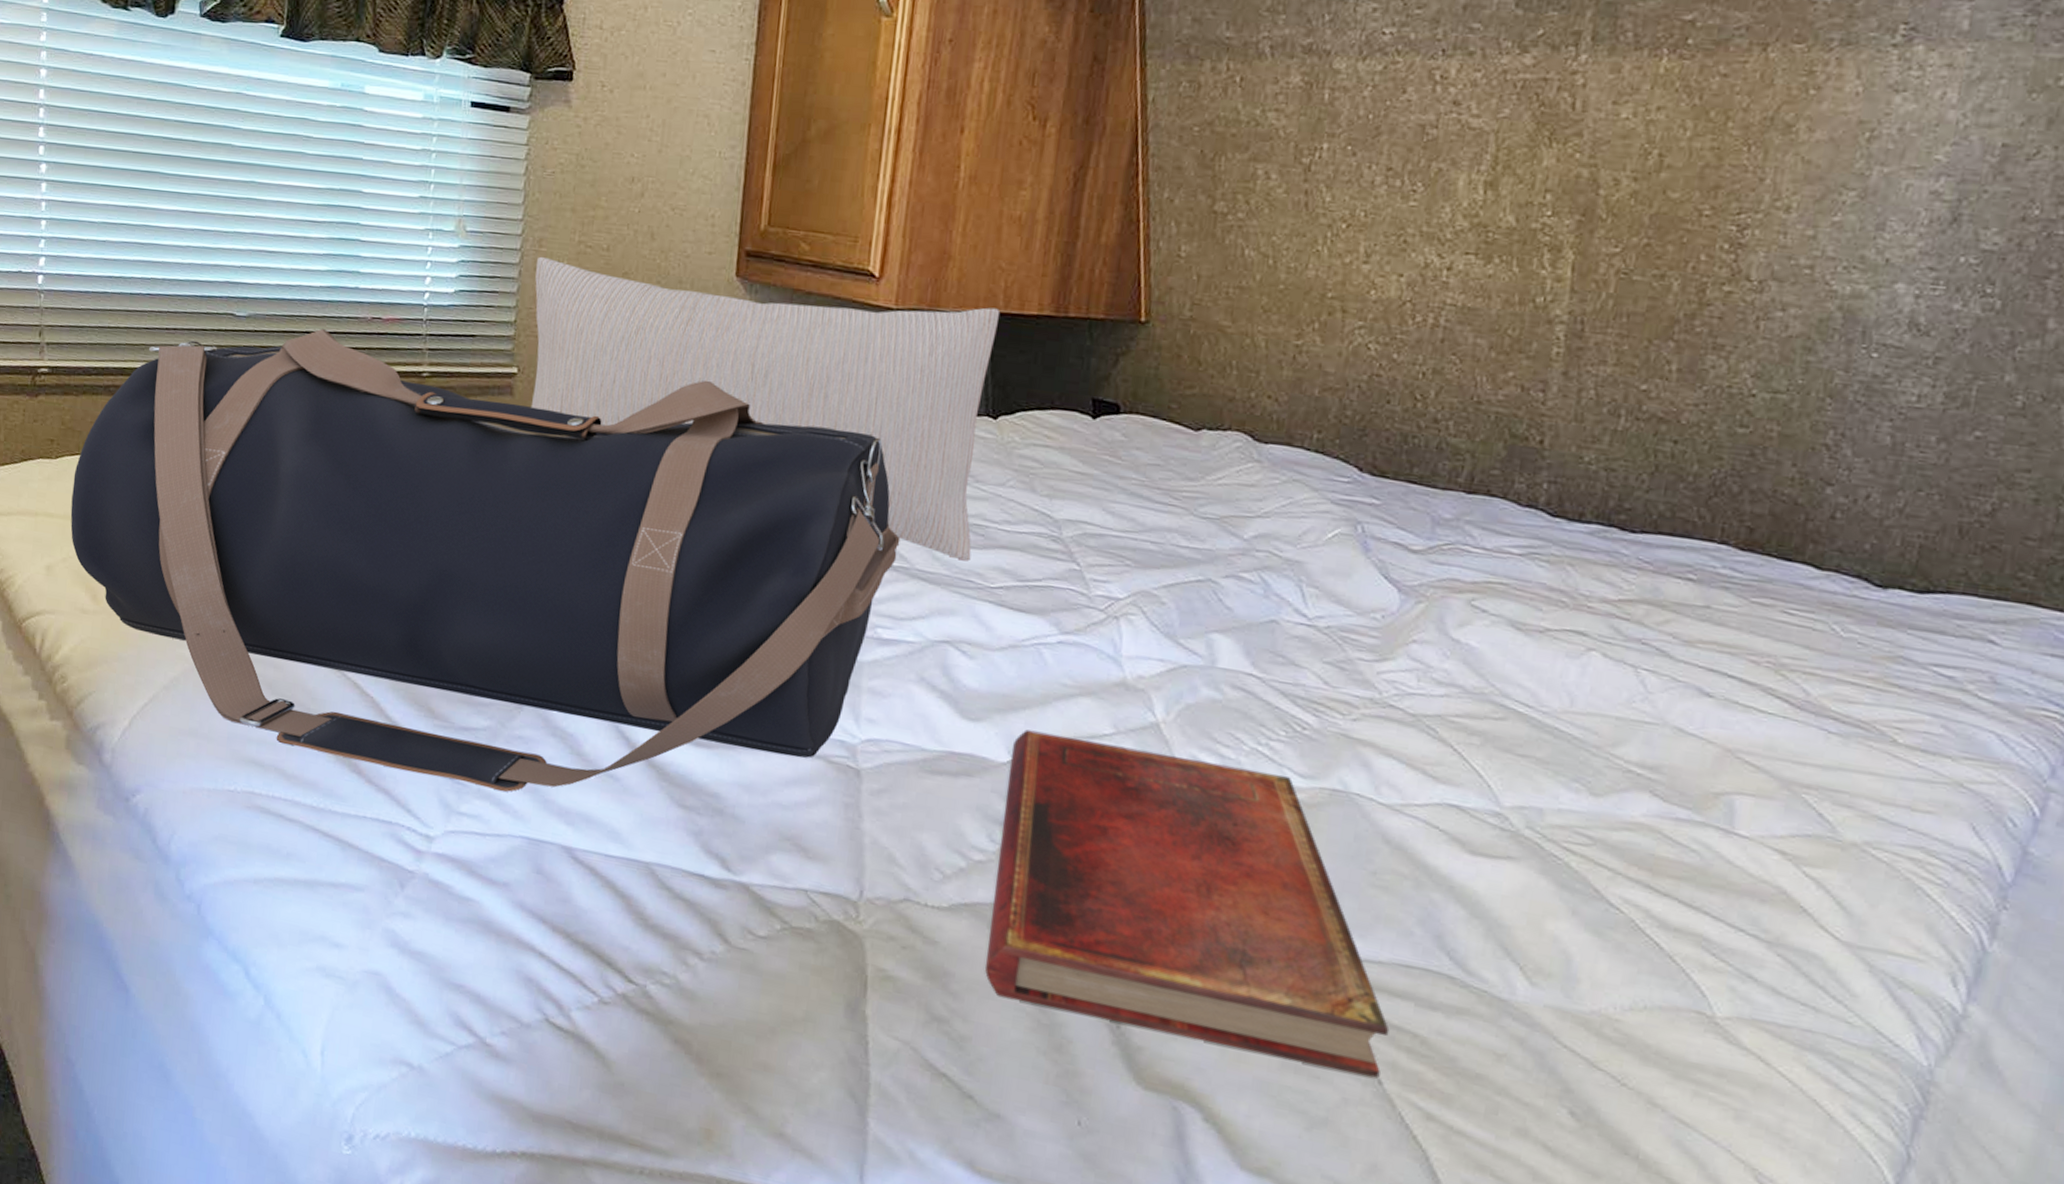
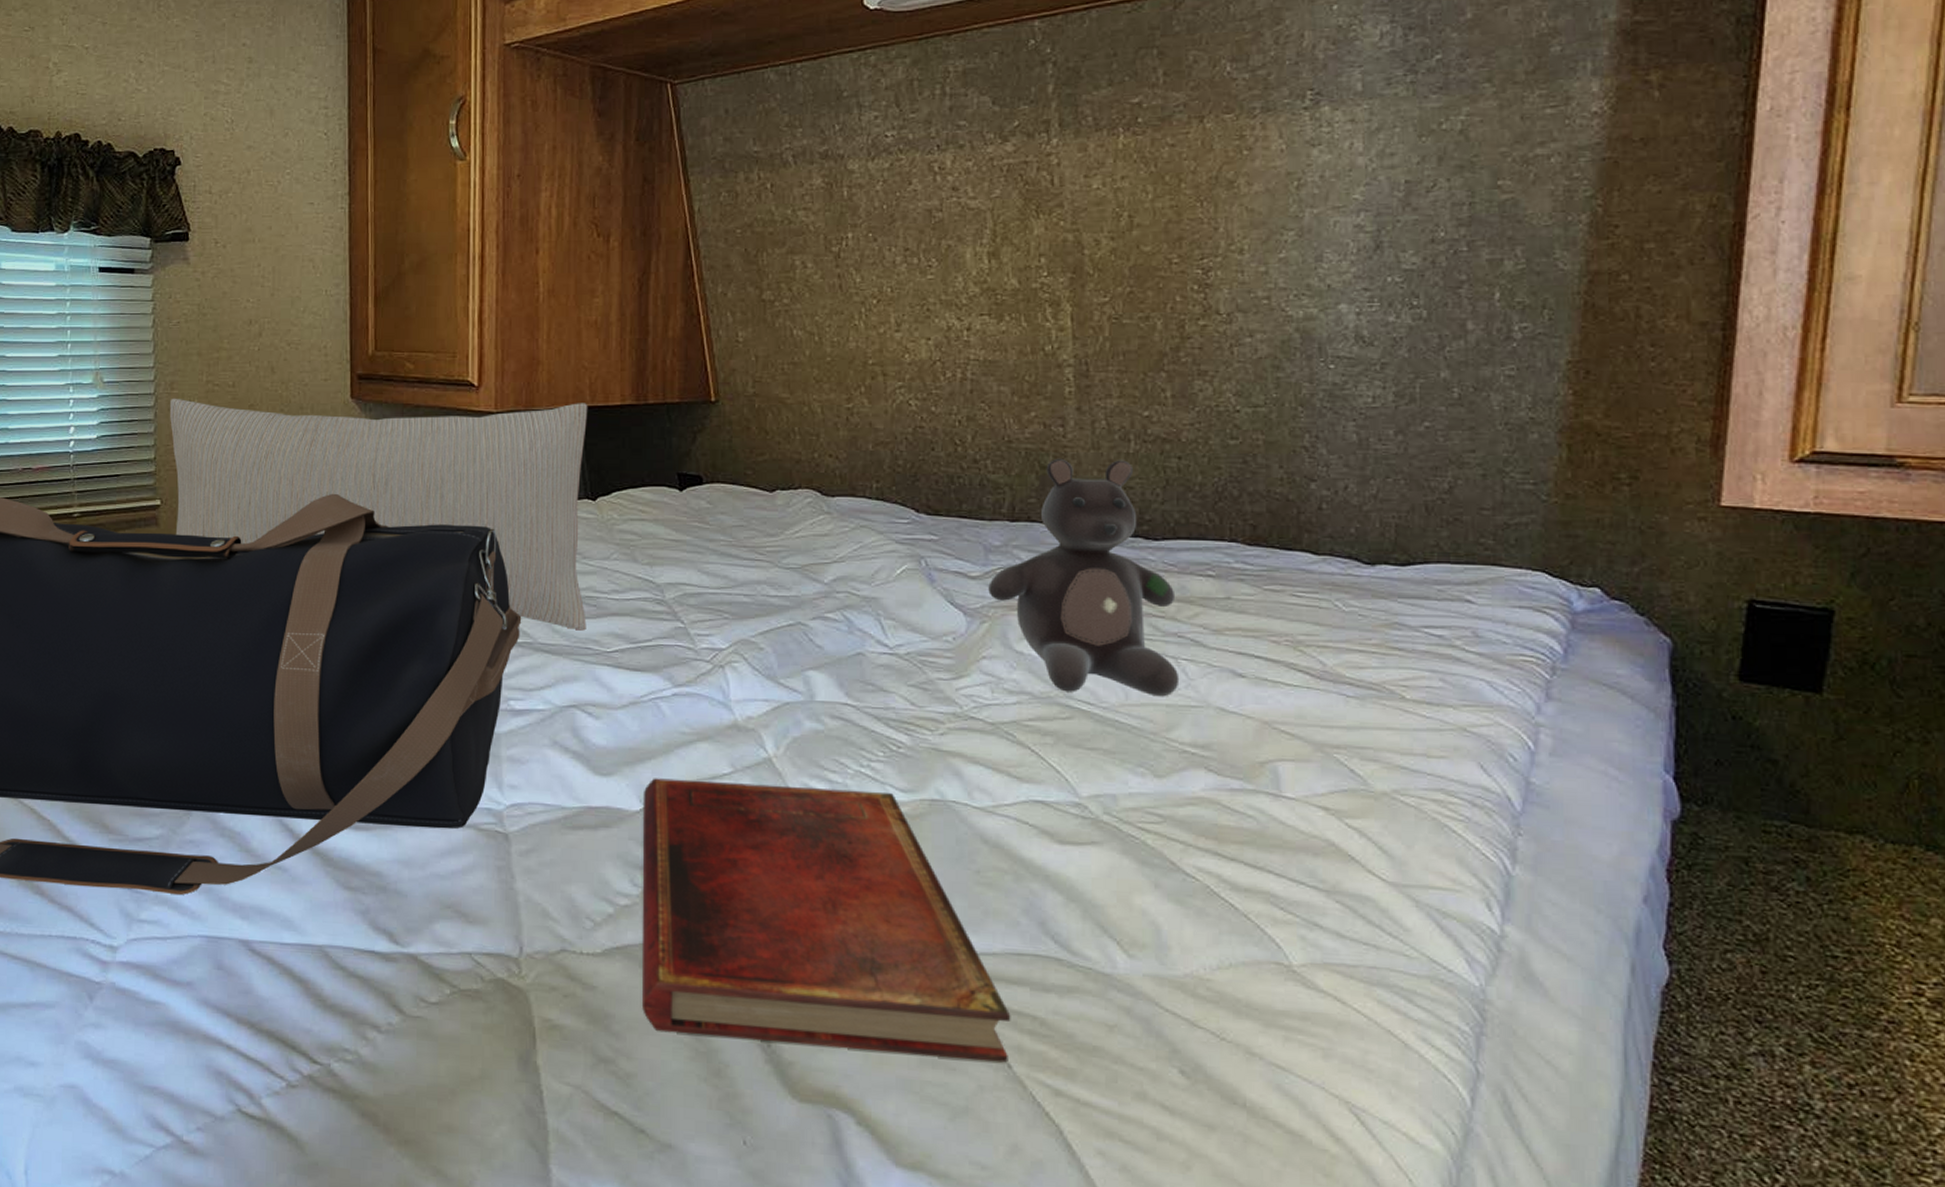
stuffed animal: none [1430,427,1647,709] -> present [988,458,1180,697]

